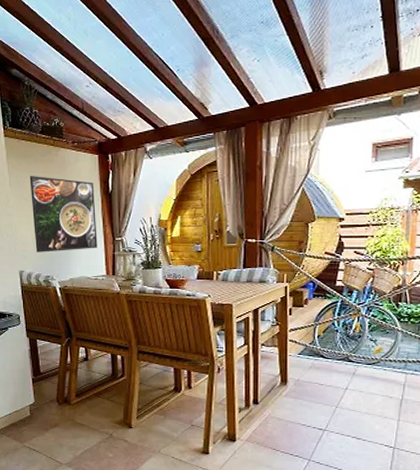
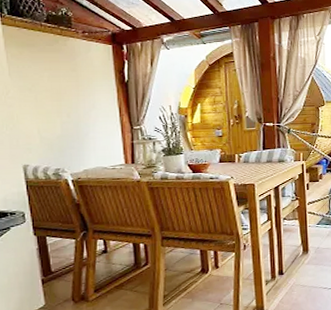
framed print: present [29,176,97,252] -> none [33,66,114,145]

